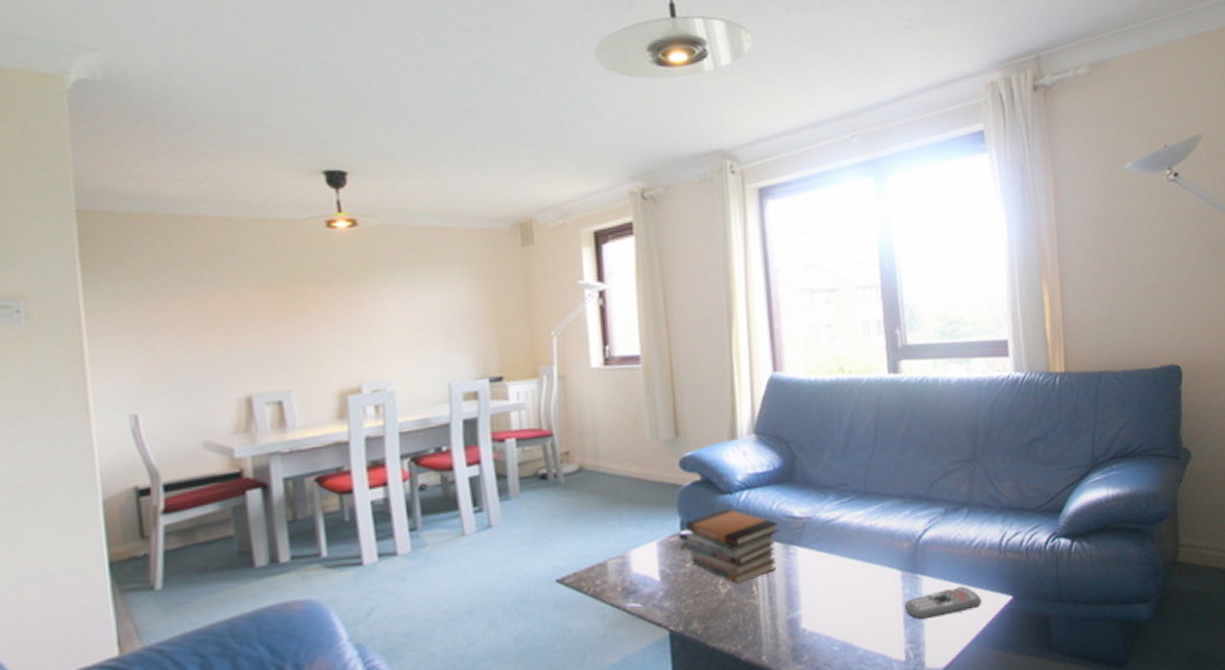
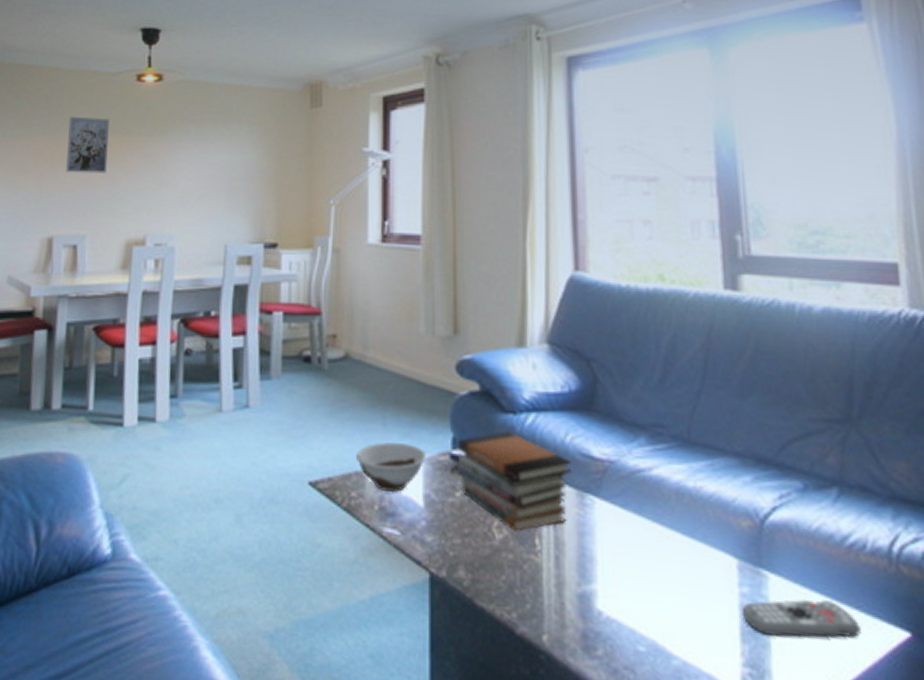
wall art: none [251,268,305,329] -> present [66,116,109,173]
bowl: none [597,533,660,575] -> present [356,442,427,493]

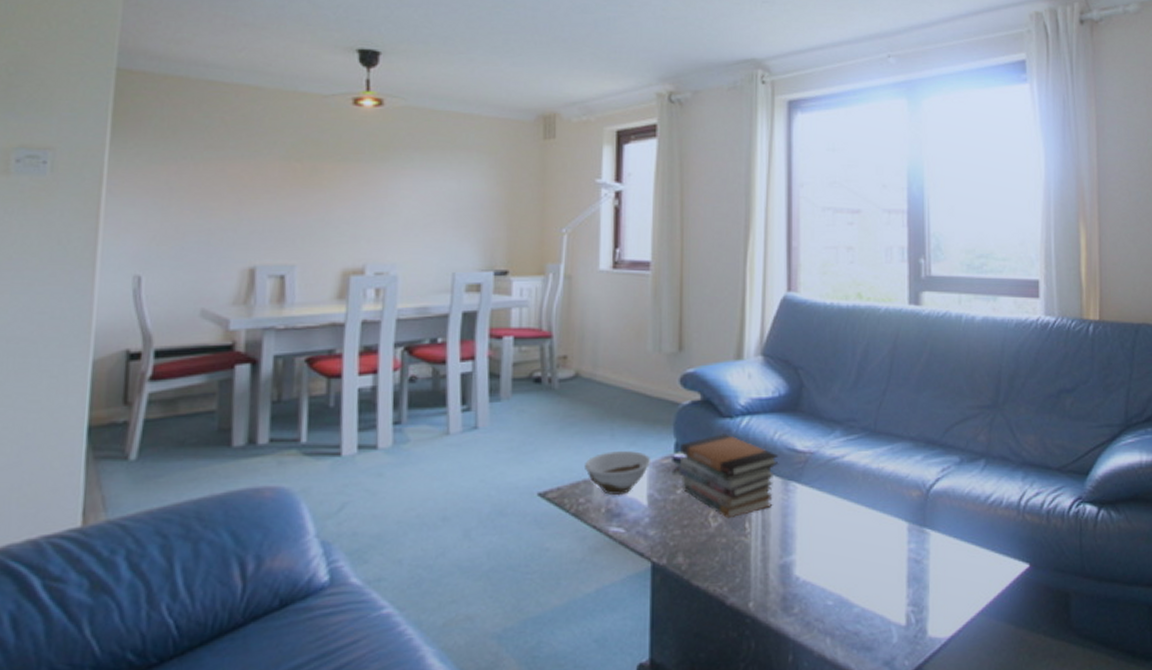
wall art: present [66,116,109,173] -> none [270,139,322,200]
remote control: present [741,599,861,639] -> none [909,547,995,579]

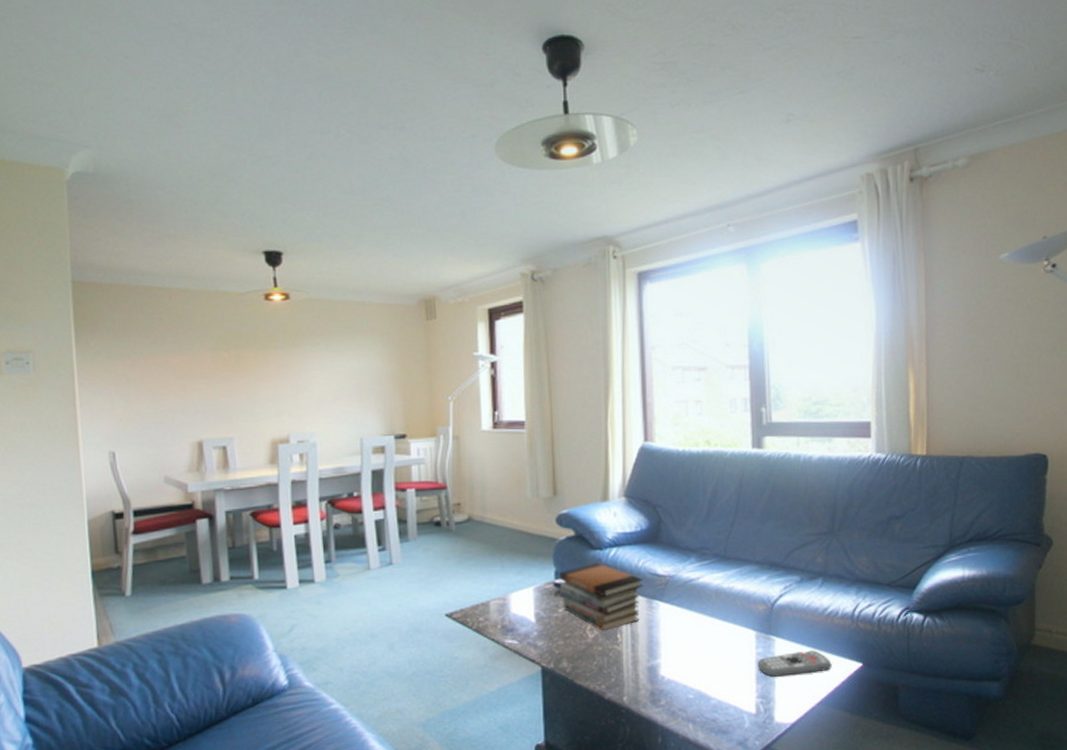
bowl: present [585,451,651,496] -> none [482,579,536,615]
remote control: none [909,547,995,579] -> present [757,650,832,677]

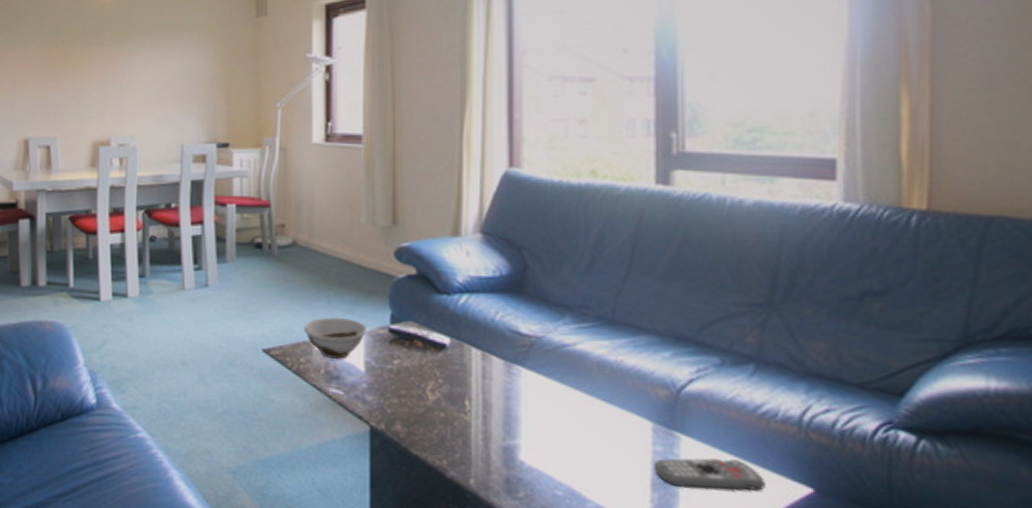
bowl: none [482,579,536,615] -> present [304,317,368,360]
book stack: present [559,562,643,631] -> none [395,309,501,394]

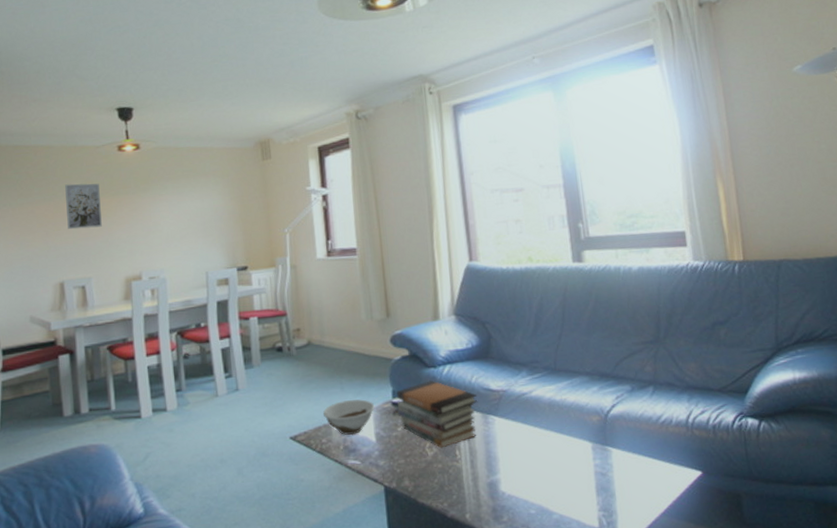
wall art: none [35,29,71,81] -> present [65,183,102,230]
book stack: none [395,309,501,394] -> present [397,380,478,449]
remote control: present [653,457,765,491] -> none [596,460,671,489]

